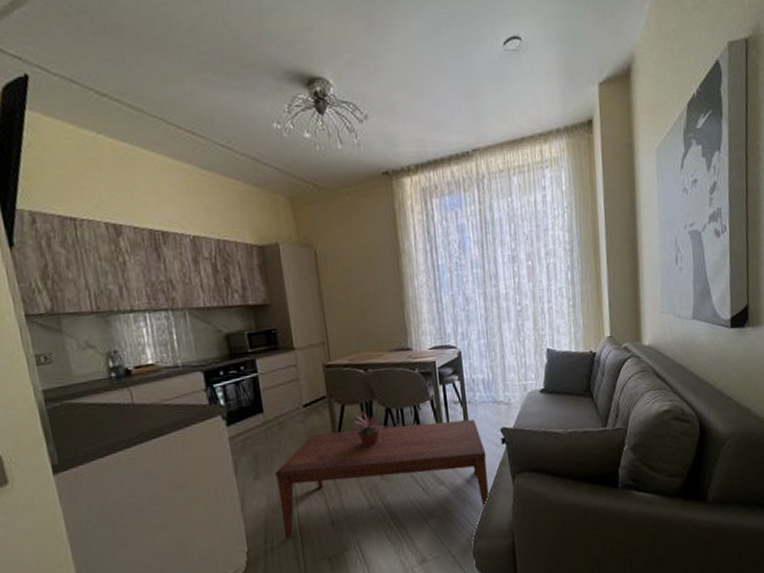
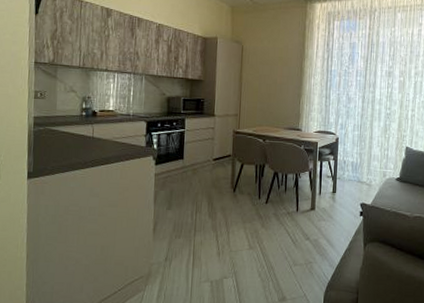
coffee table: present [274,419,489,538] -> none [181,183,346,266]
potted plant: present [351,410,387,446] -> none [246,170,273,199]

